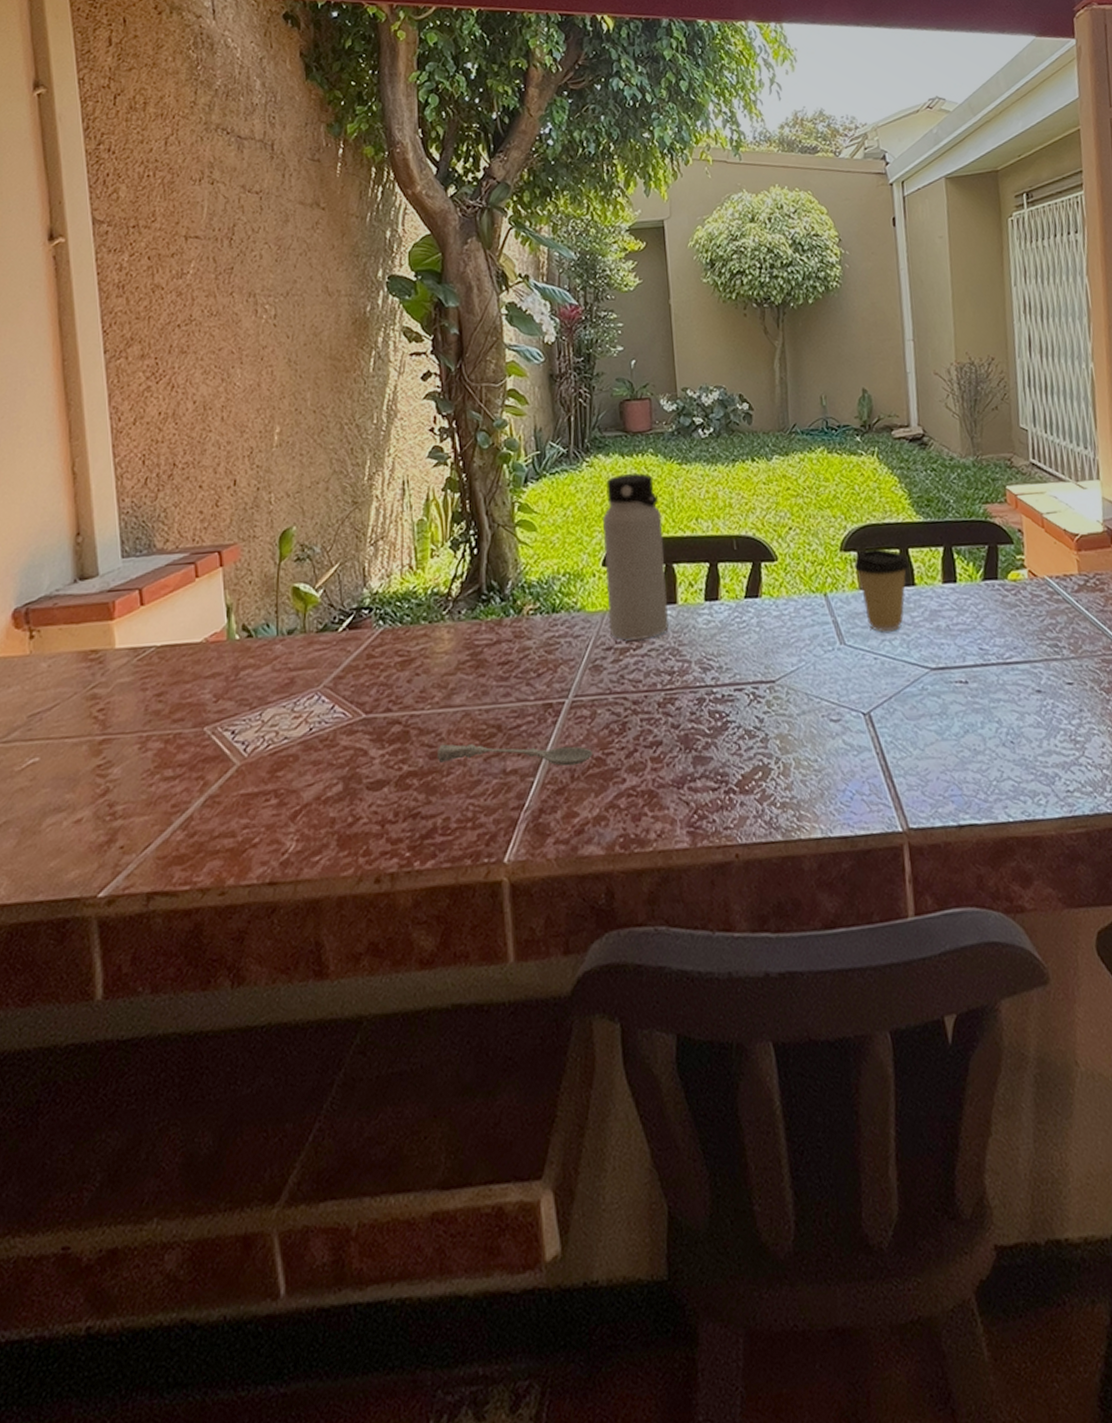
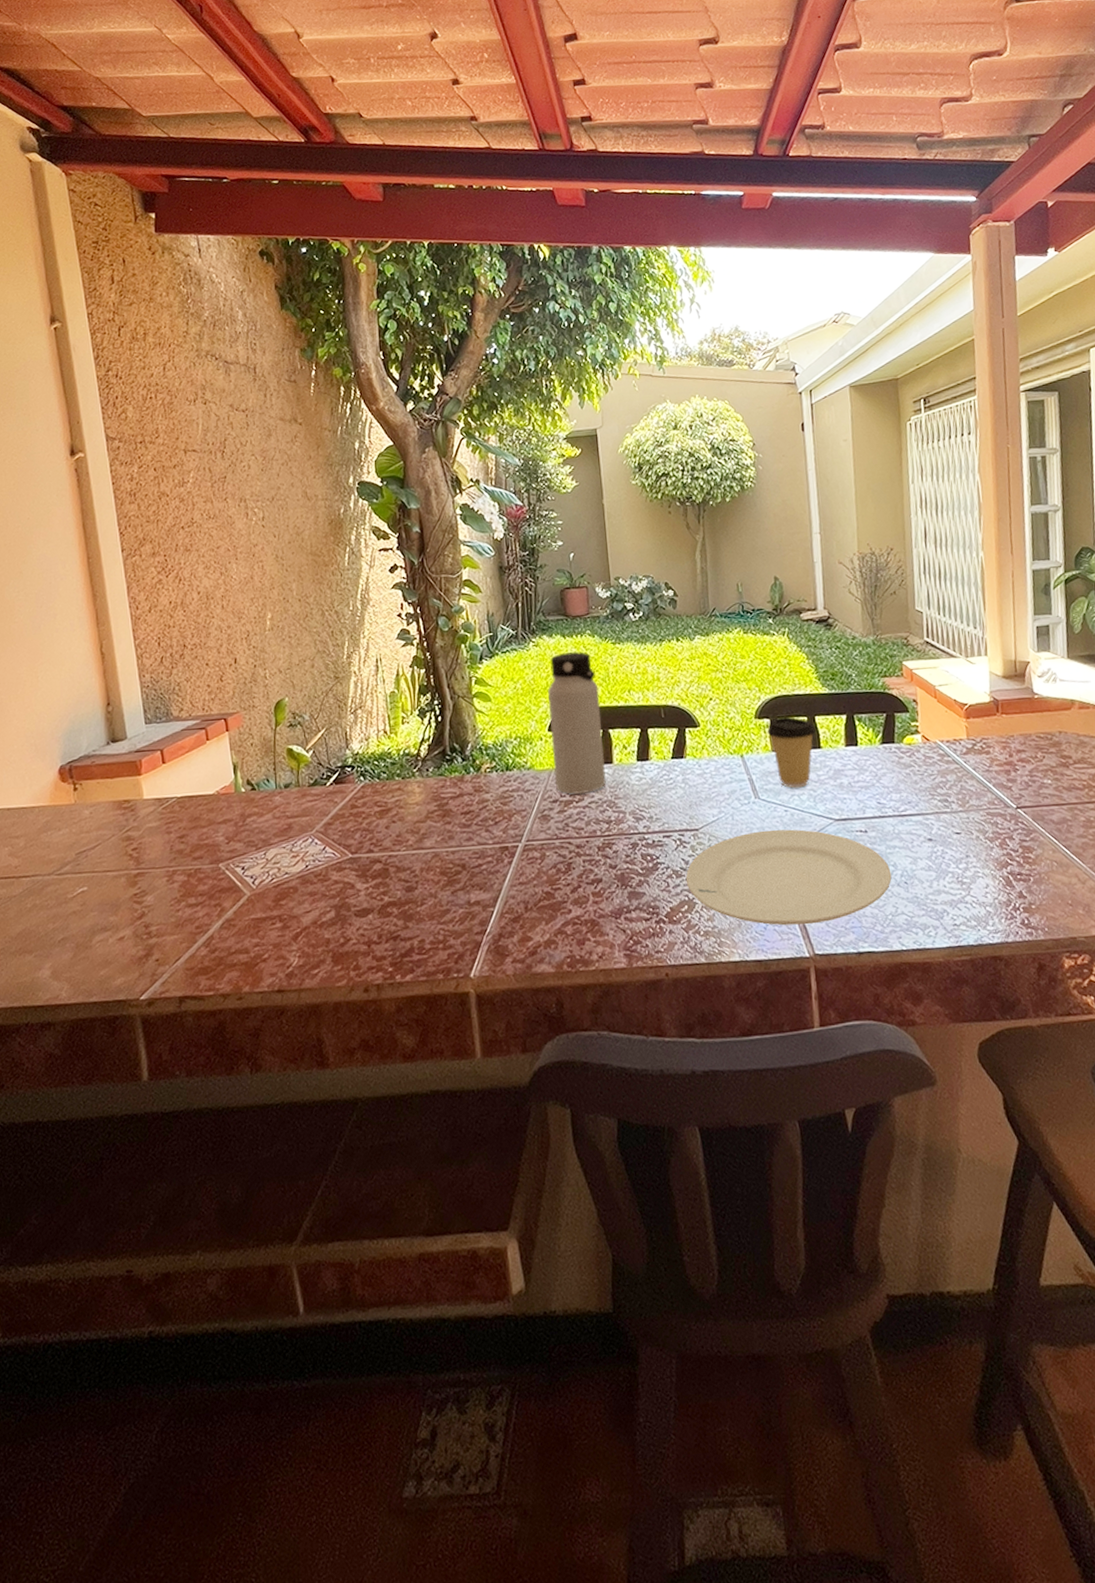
soupspoon: present [436,744,594,766] -> none [412,879,544,899]
plate: none [760,680,996,795] -> present [685,829,892,926]

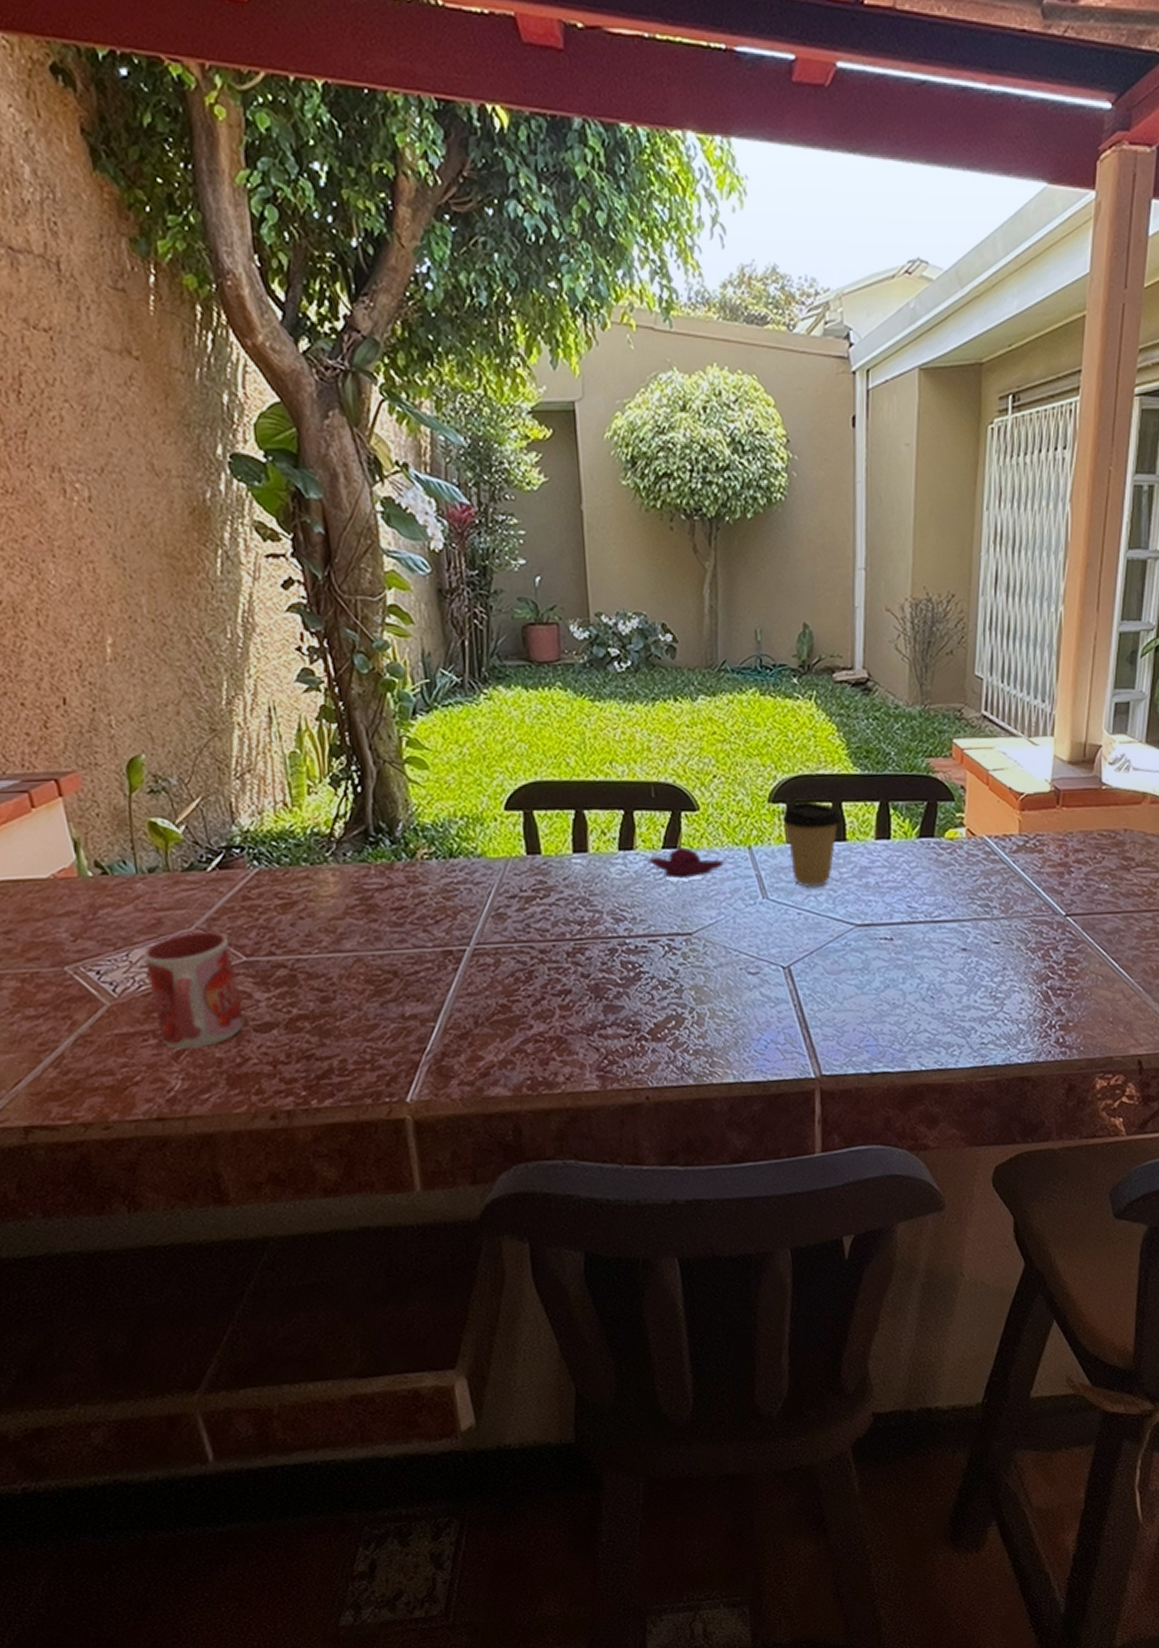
mug: none [276,833,348,932] -> present [142,931,244,1050]
water bottle: present [548,651,607,795] -> none [504,709,580,890]
flower: none [660,756,724,784] -> present [647,846,727,879]
plate: present [685,829,892,926] -> none [674,935,917,1044]

